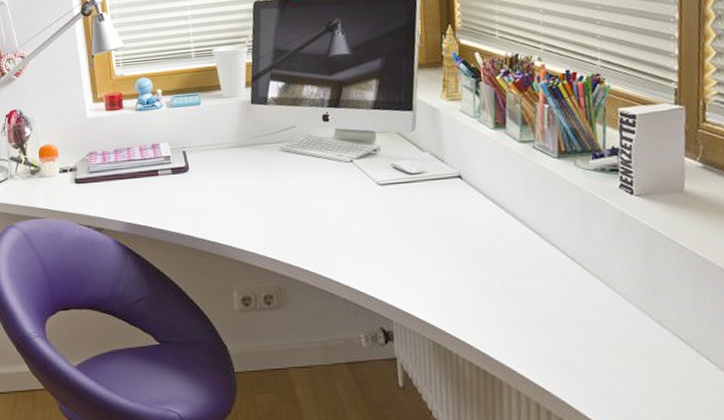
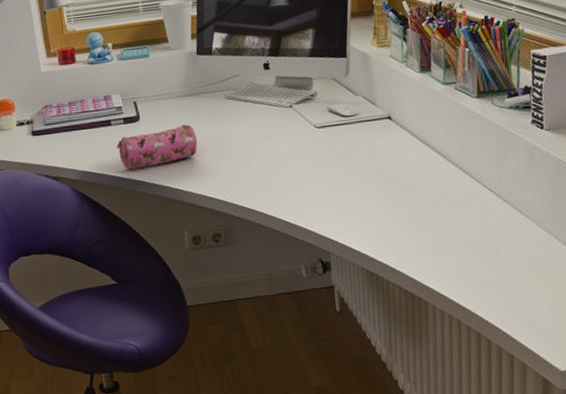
pencil case: none [164,177,250,223] -> present [117,124,198,169]

